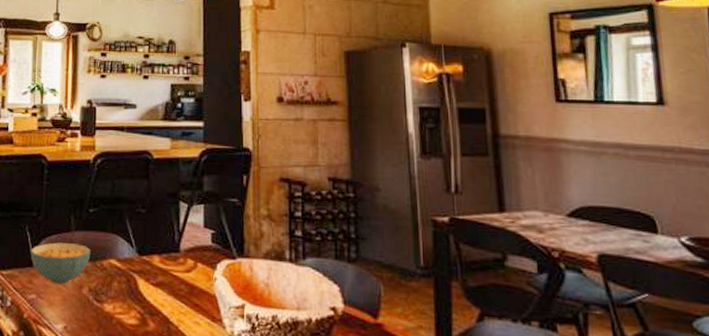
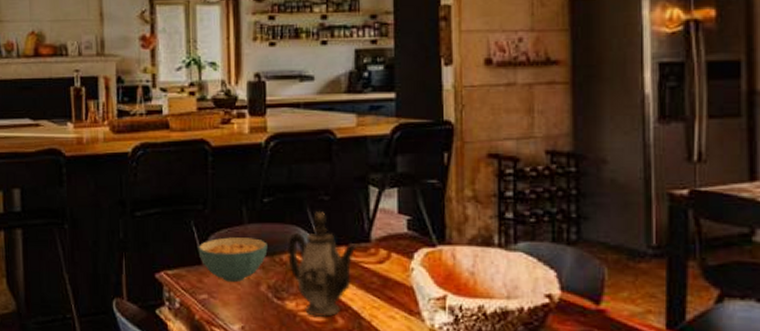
teapot: none [107,223,169,321] -> present [286,212,358,318]

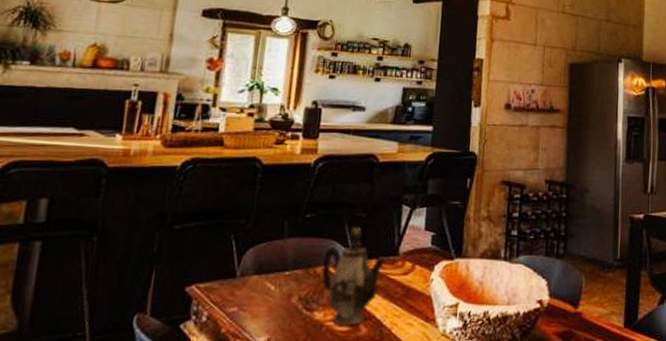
cereal bowl: present [198,237,268,283] -> none [234,251,304,295]

